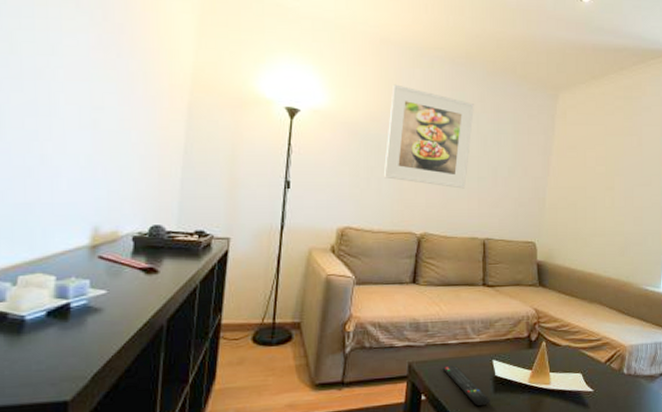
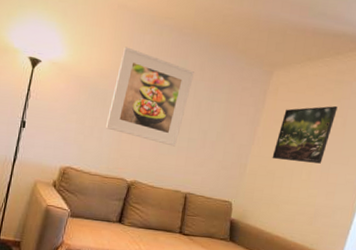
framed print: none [571,123,631,189] -> present [272,105,338,164]

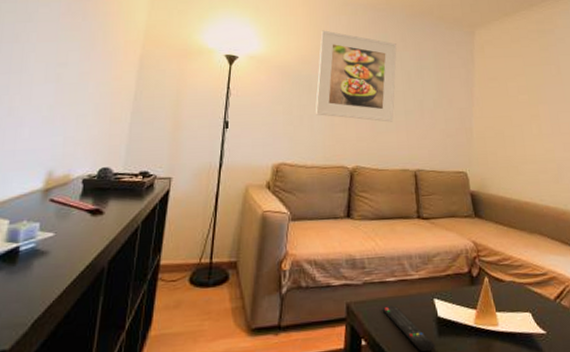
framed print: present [272,105,338,164] -> none [496,54,549,118]

